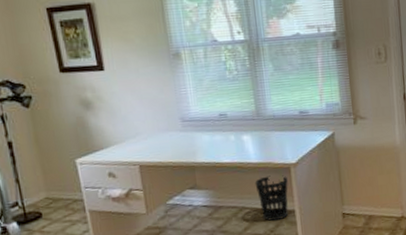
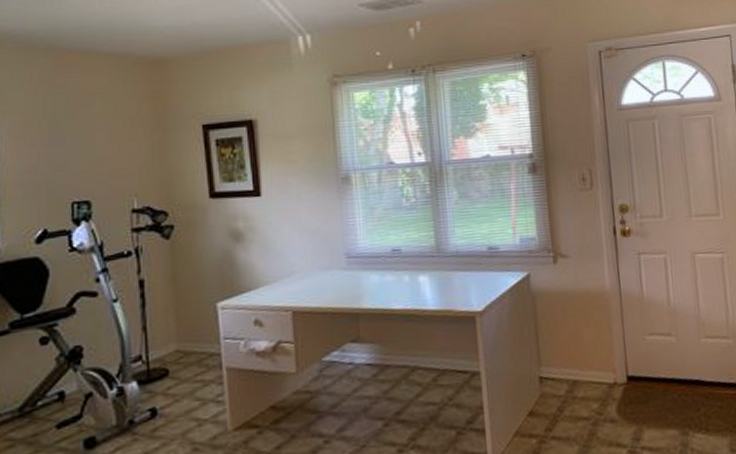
wastebasket: present [255,175,289,221] -> none [431,326,472,385]

